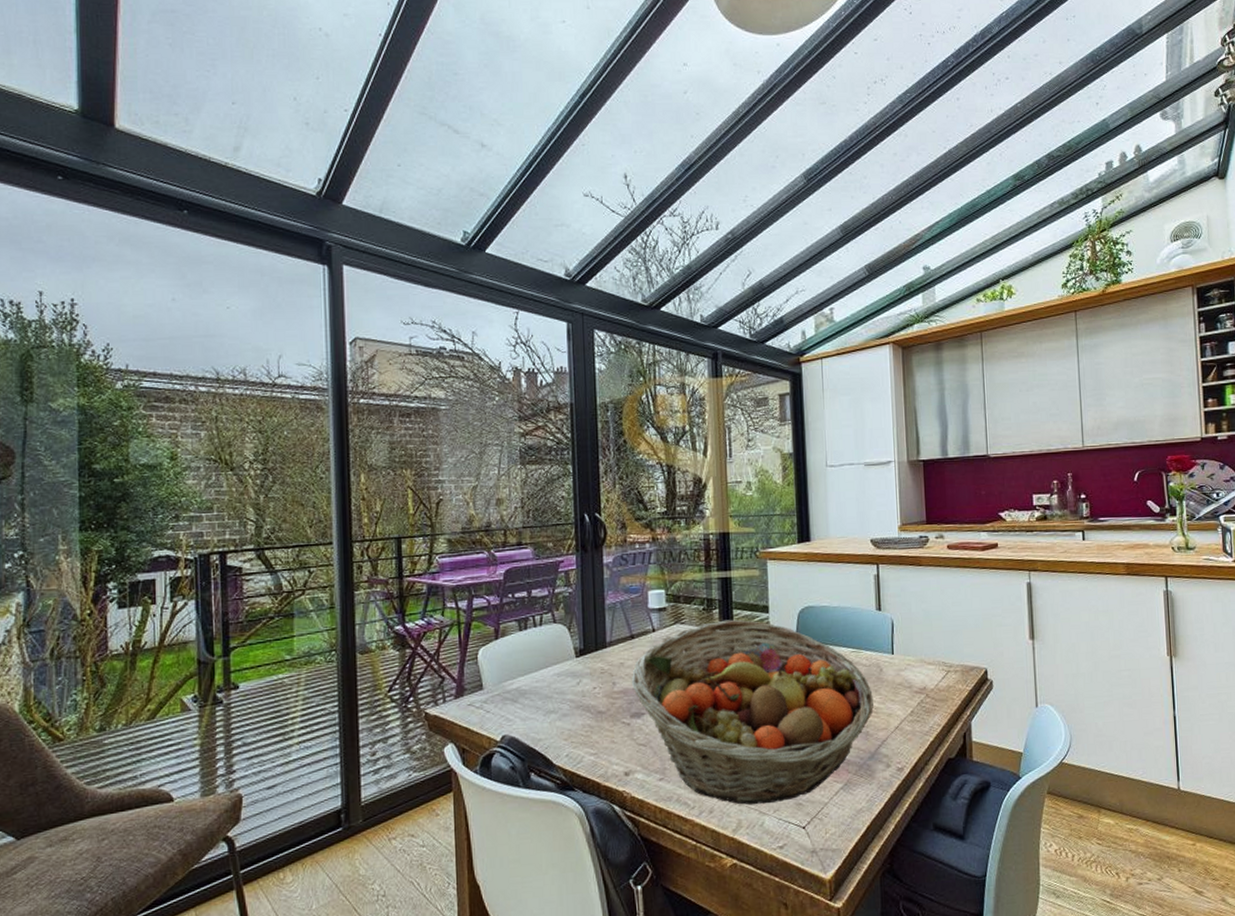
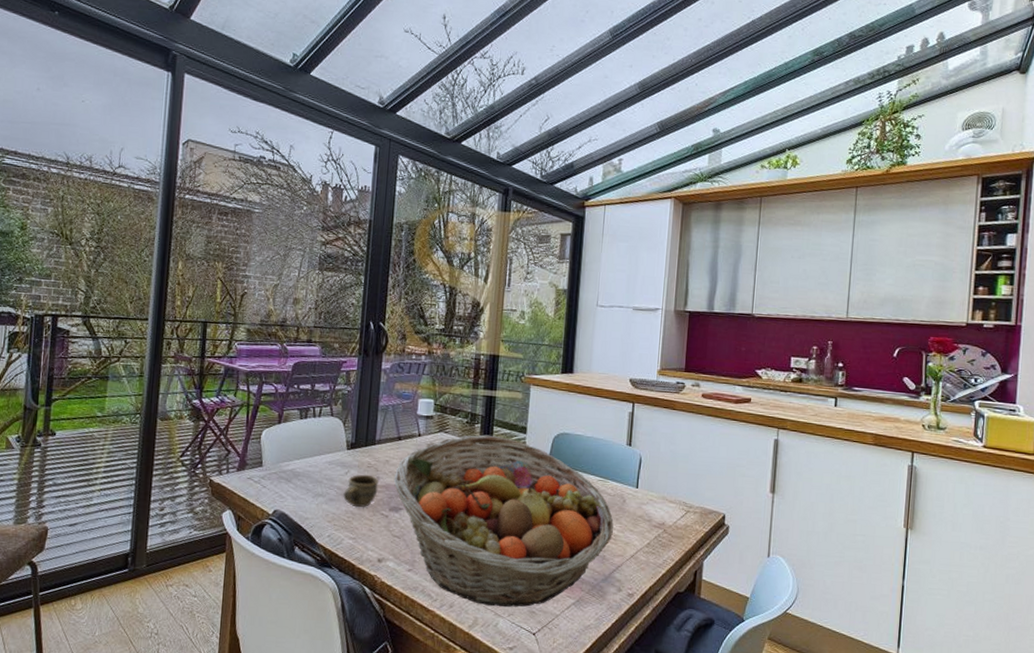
cup: none [578,681,615,719] -> present [343,474,379,507]

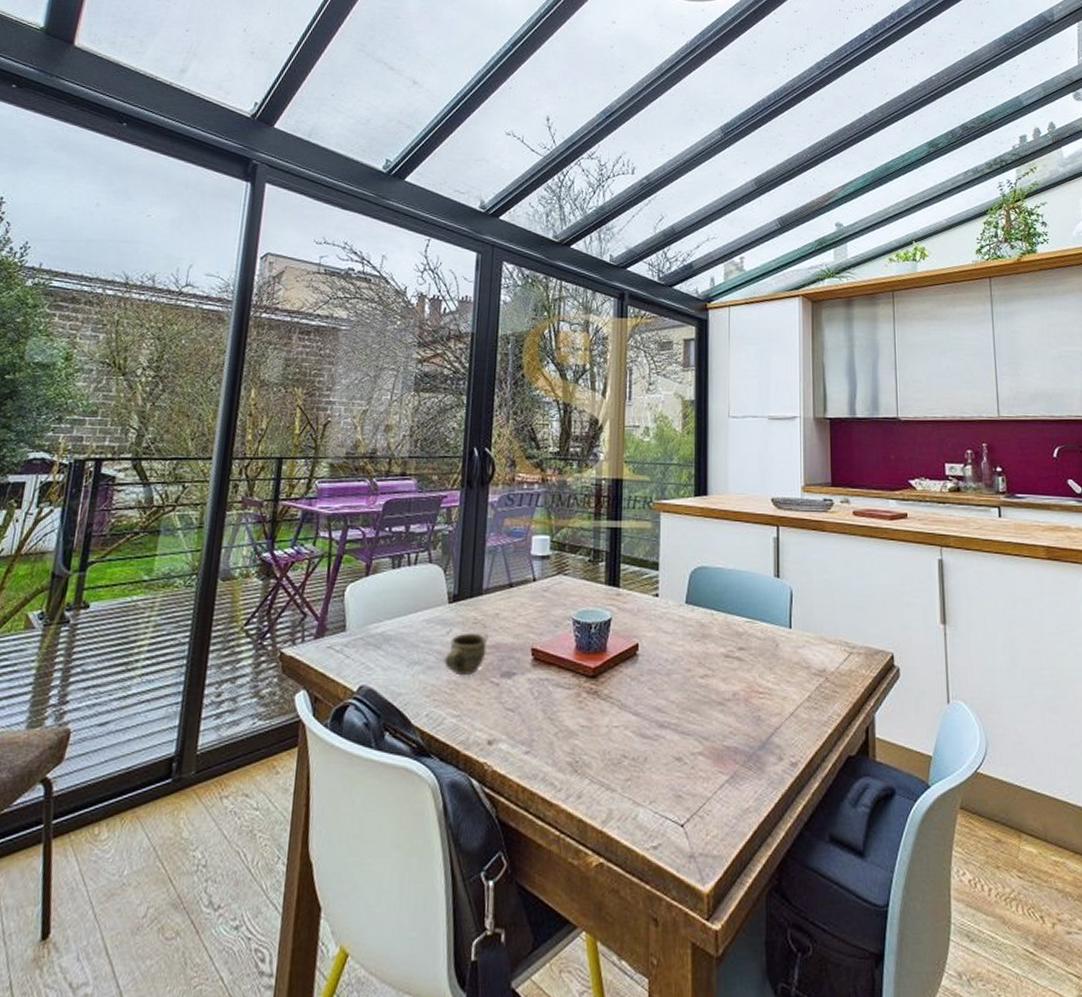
fruit basket: present [393,434,614,607] -> none [504,574,767,791]

